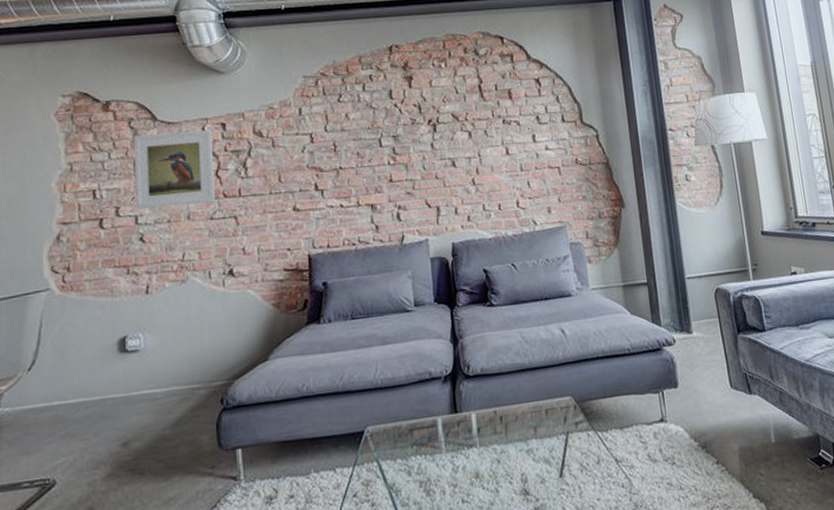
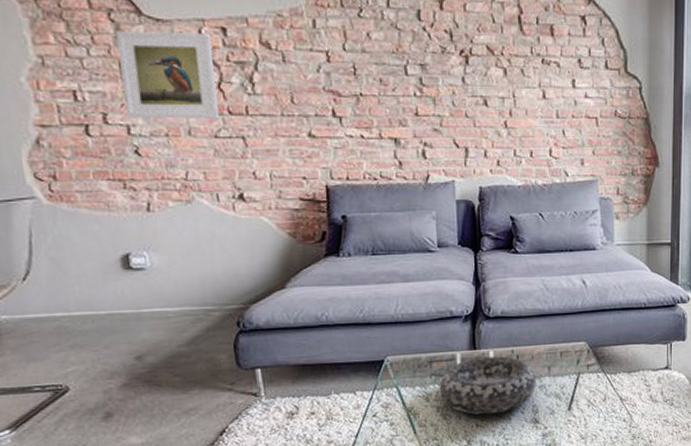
decorative bowl: none [421,418,523,489] -> present [439,355,536,415]

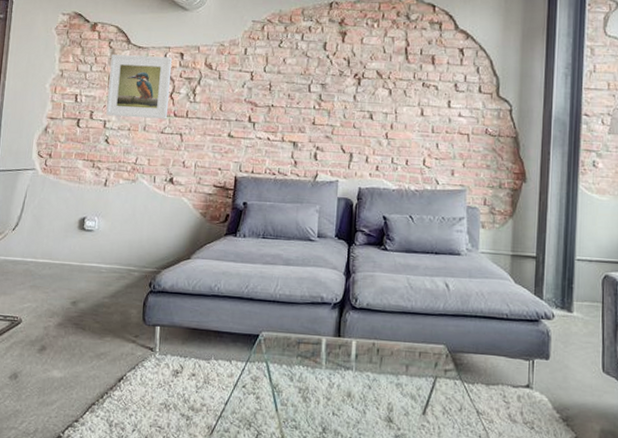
decorative bowl: present [439,355,536,415] -> none [303,345,394,405]

